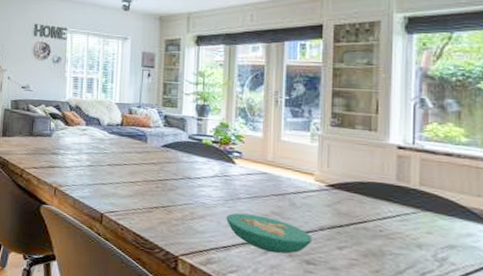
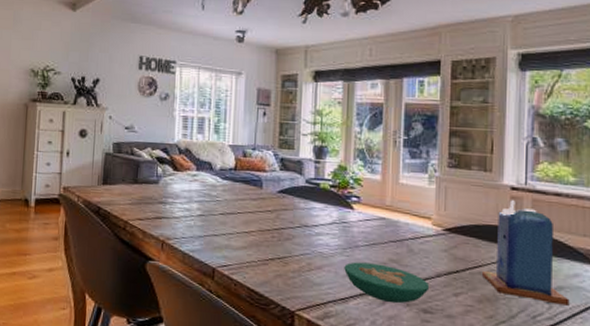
candle: none [368,158,462,265] -> present [482,199,570,306]

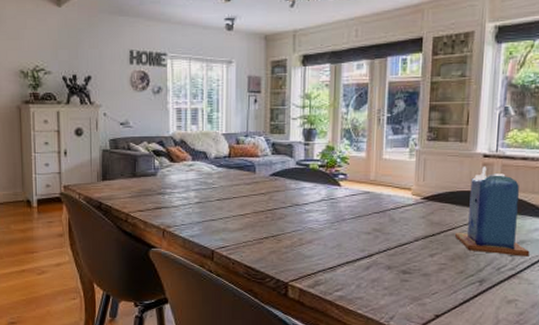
bowl: present [344,262,430,304] -> none [332,234,409,268]

